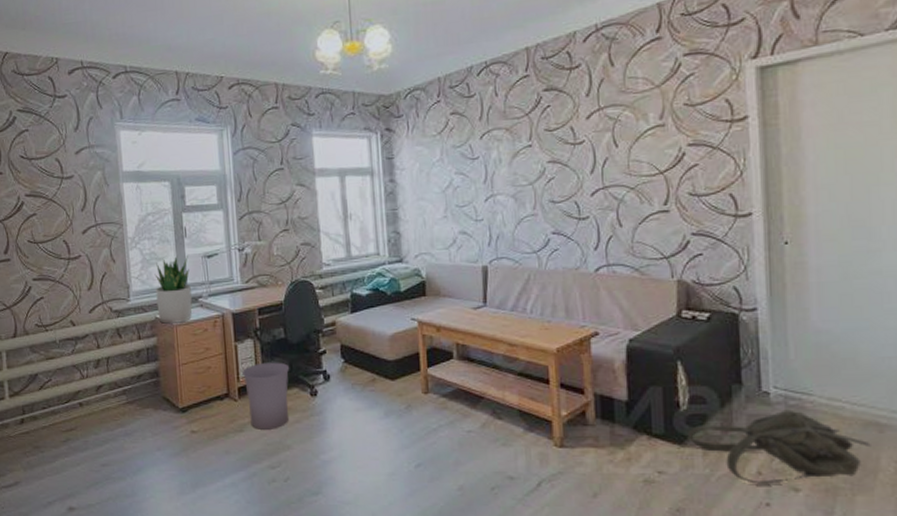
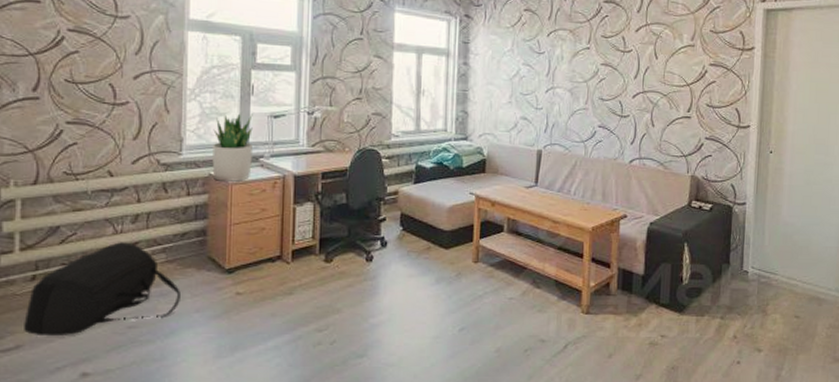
duffel bag: none [19,386,143,474] -> present [24,242,180,337]
waste bin: present [242,362,290,430] -> none [299,226,348,293]
backpack: present [687,409,871,484] -> none [686,286,813,346]

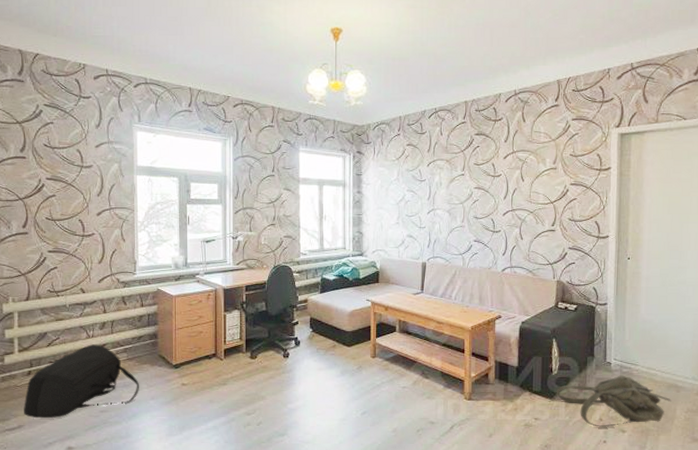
planter: present [212,112,253,182] -> none [159,238,190,295]
backpack: none [686,286,813,346] -> present [556,375,671,427]

